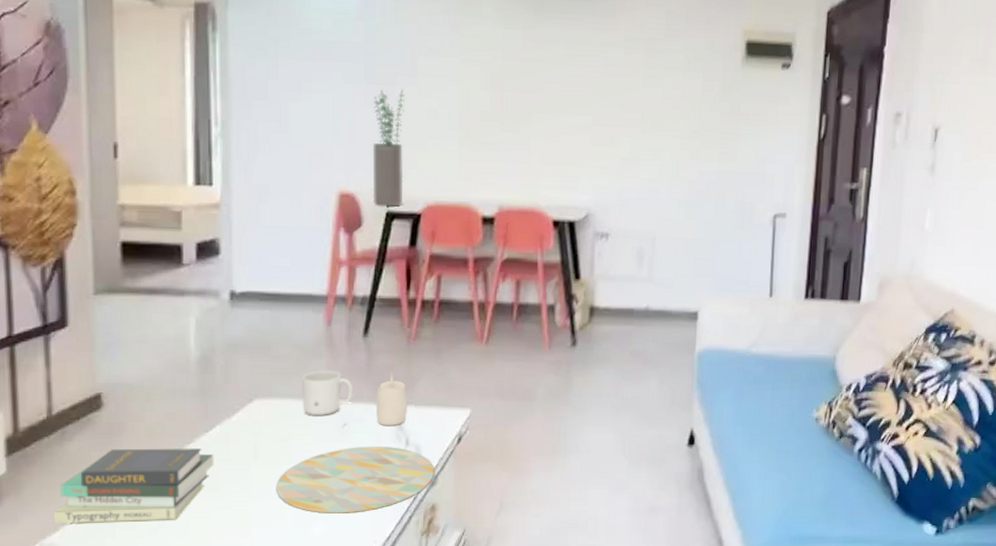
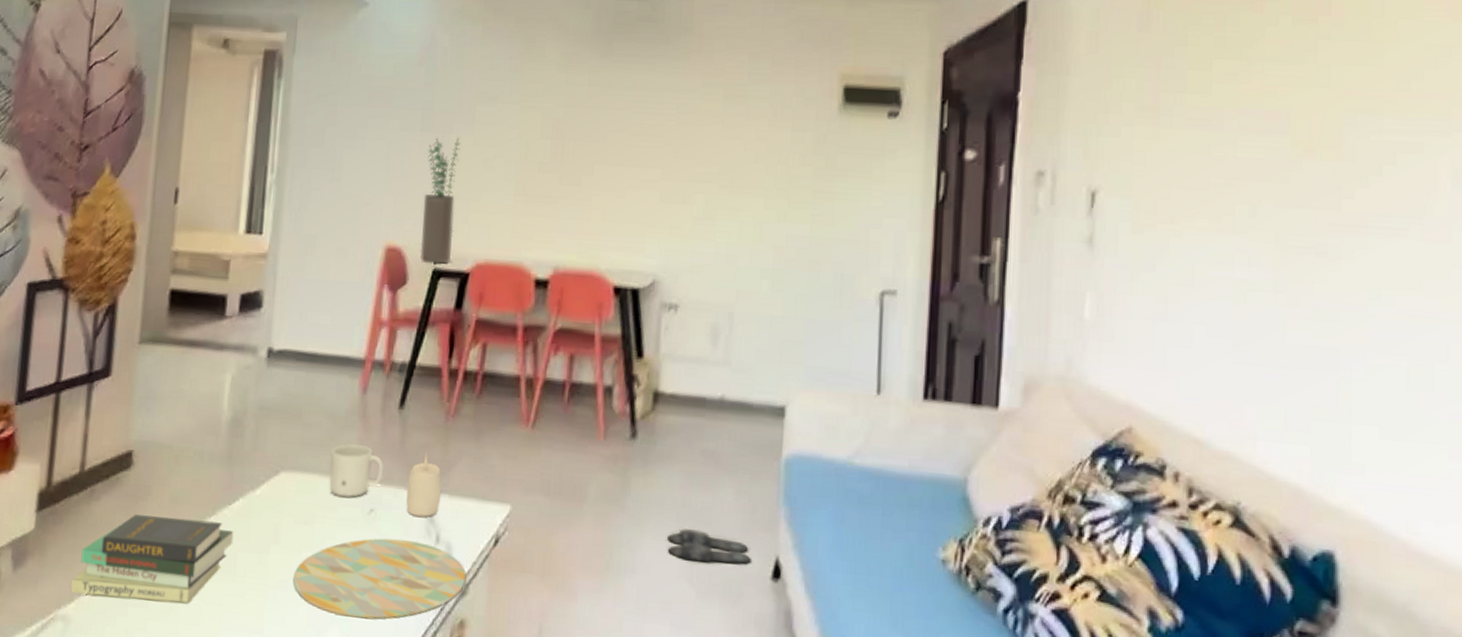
slippers: none [604,414,672,440] -> present [667,528,751,565]

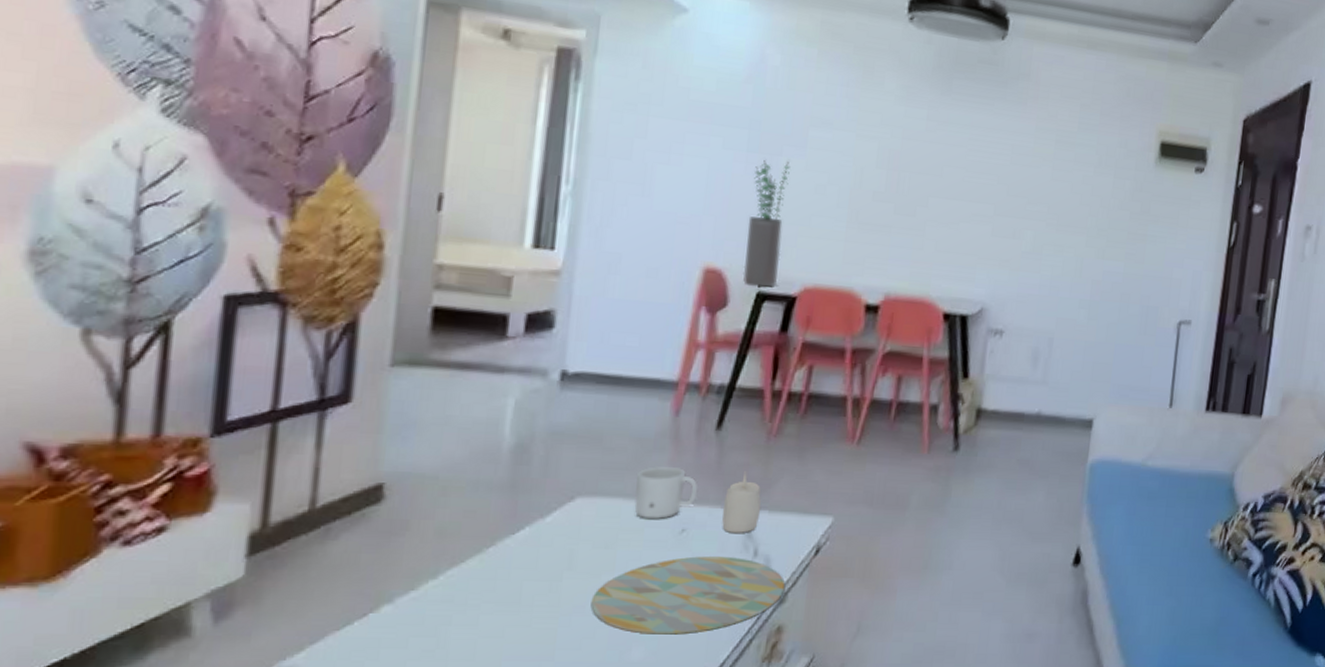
books: present [70,514,234,604] -> none [299,551,519,642]
slippers: present [667,528,751,565] -> none [983,528,1056,557]

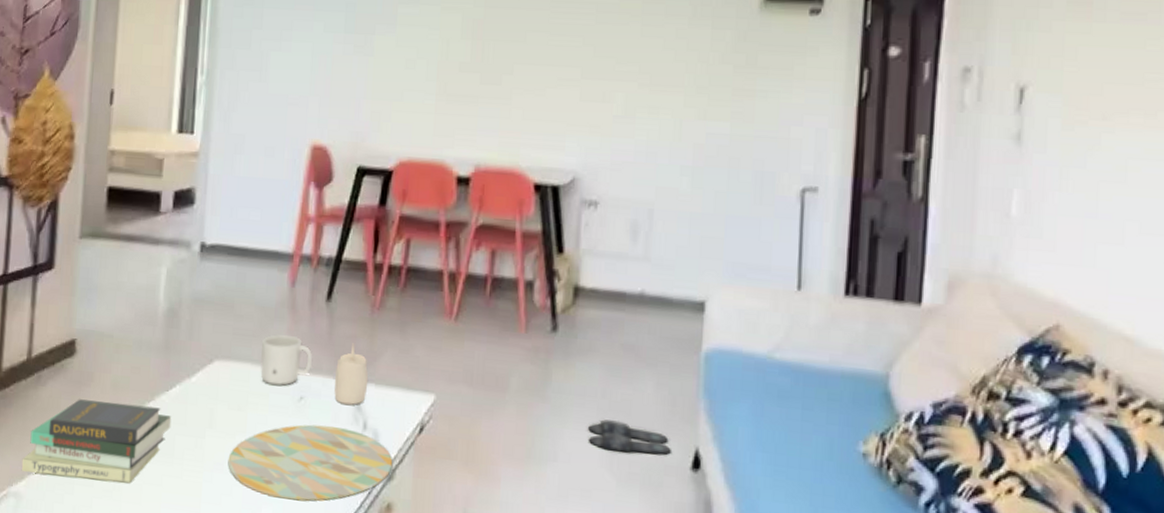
books: none [299,551,519,642] -> present [21,399,172,484]
vase: present [742,160,790,288] -> none [344,40,383,163]
slippers: none [983,528,1056,557] -> present [588,419,671,455]

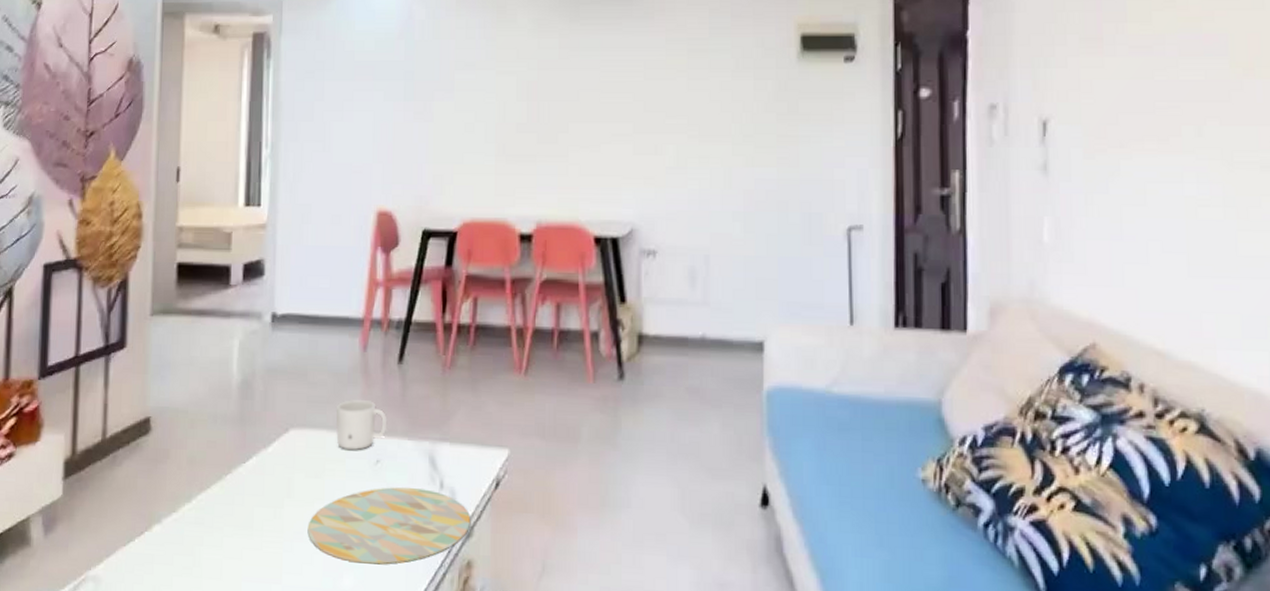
books: present [21,399,172,484] -> none [99,477,250,559]
candle: present [334,343,369,406] -> none [409,403,443,466]
slippers: present [588,419,671,455] -> none [659,463,740,495]

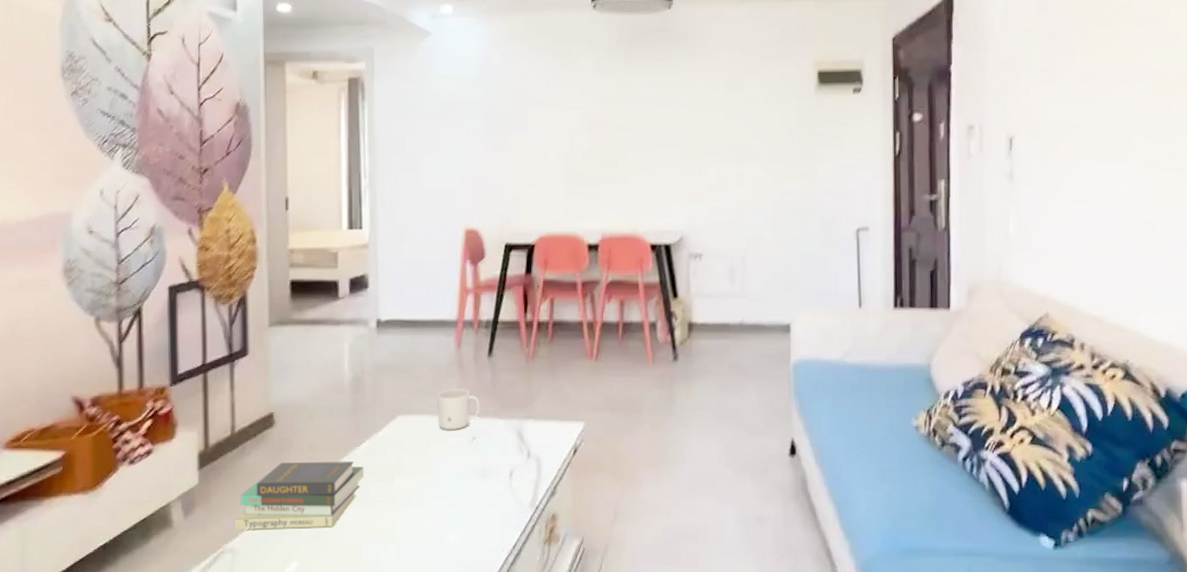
books: none [99,477,250,559] -> present [234,461,364,531]
decorative tray: present [307,487,471,565] -> none [416,459,554,522]

